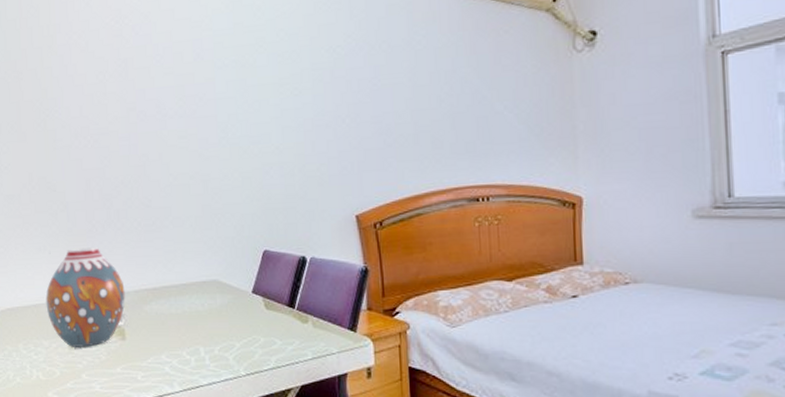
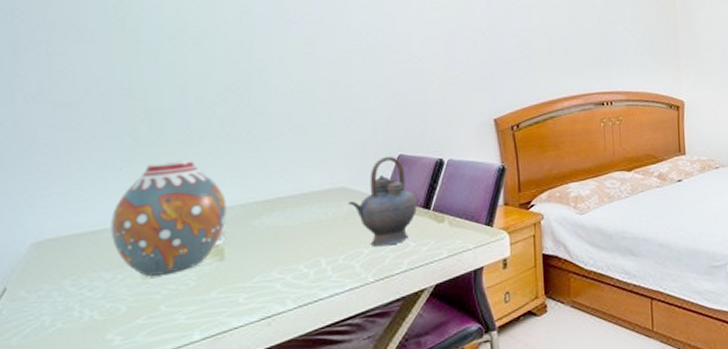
teapot: none [221,251,283,342] -> present [348,156,418,247]

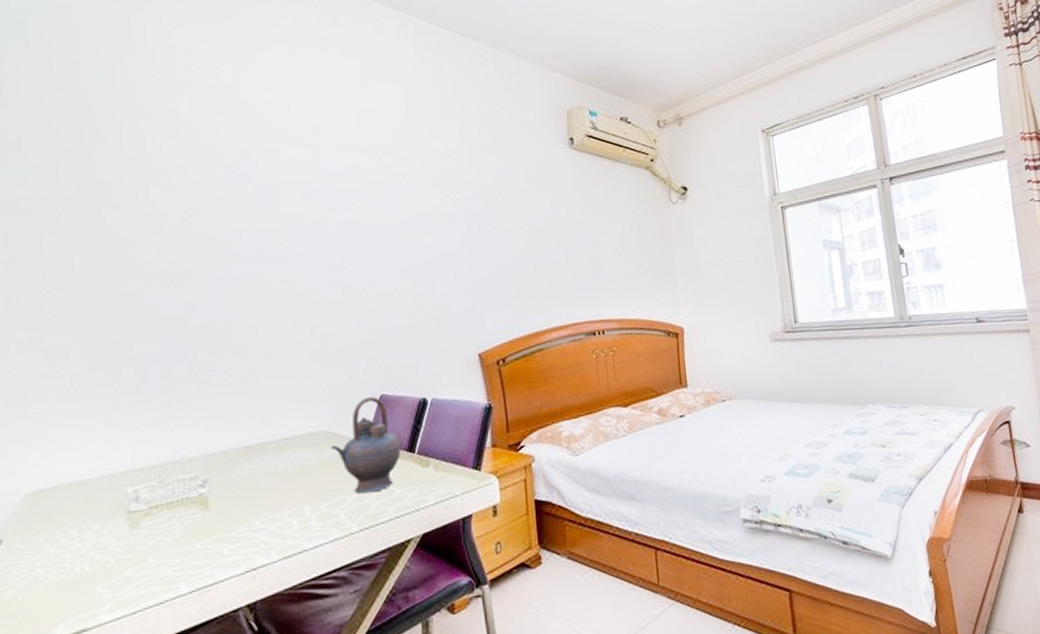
vase: present [110,158,227,276] -> none [99,404,210,527]

